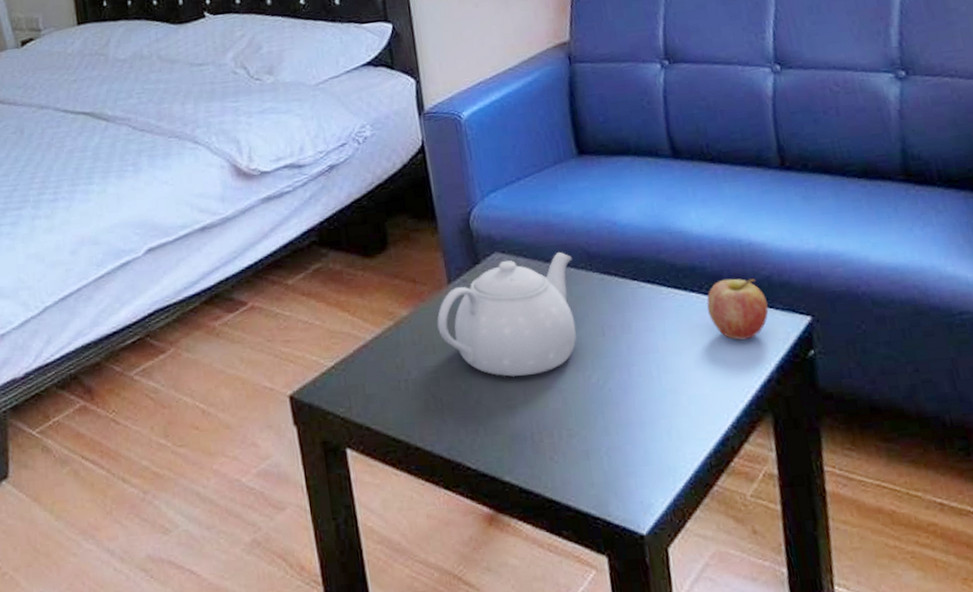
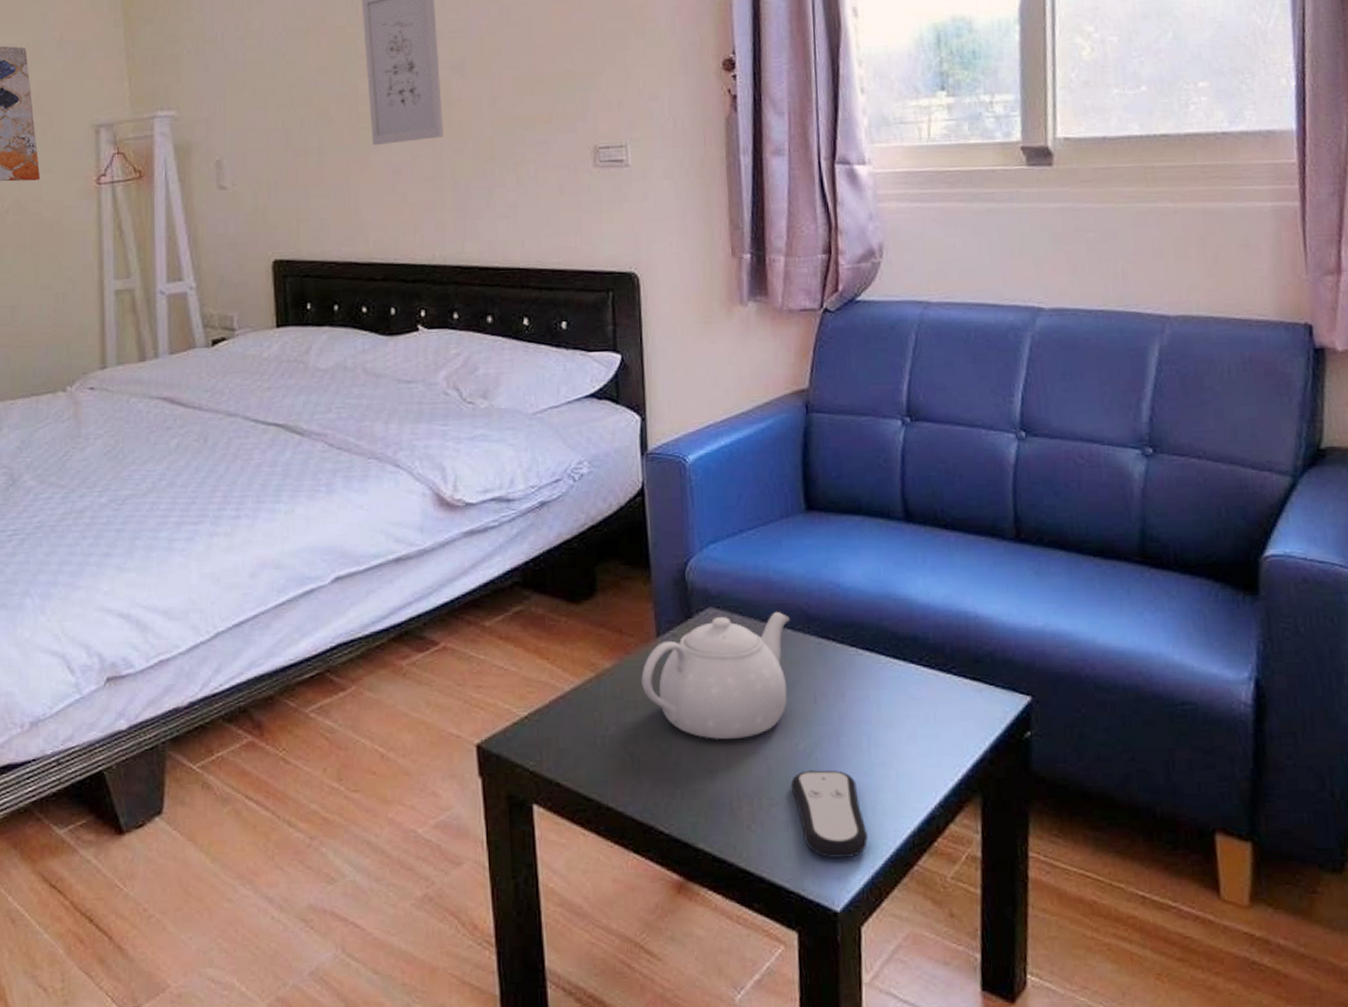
remote control: none [587,399,667,484] -> present [790,770,868,858]
fruit: present [706,278,769,341] -> none [925,651,989,717]

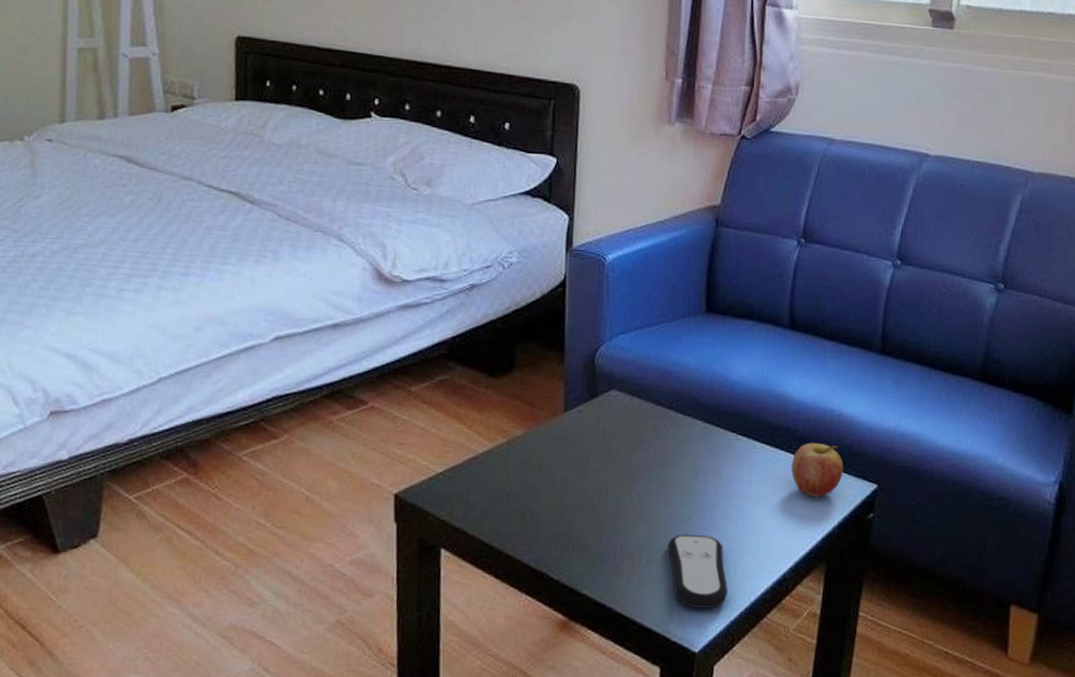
teapot: present [641,611,790,739] -> none [547,397,682,504]
fruit: none [925,651,989,717] -> present [791,442,844,498]

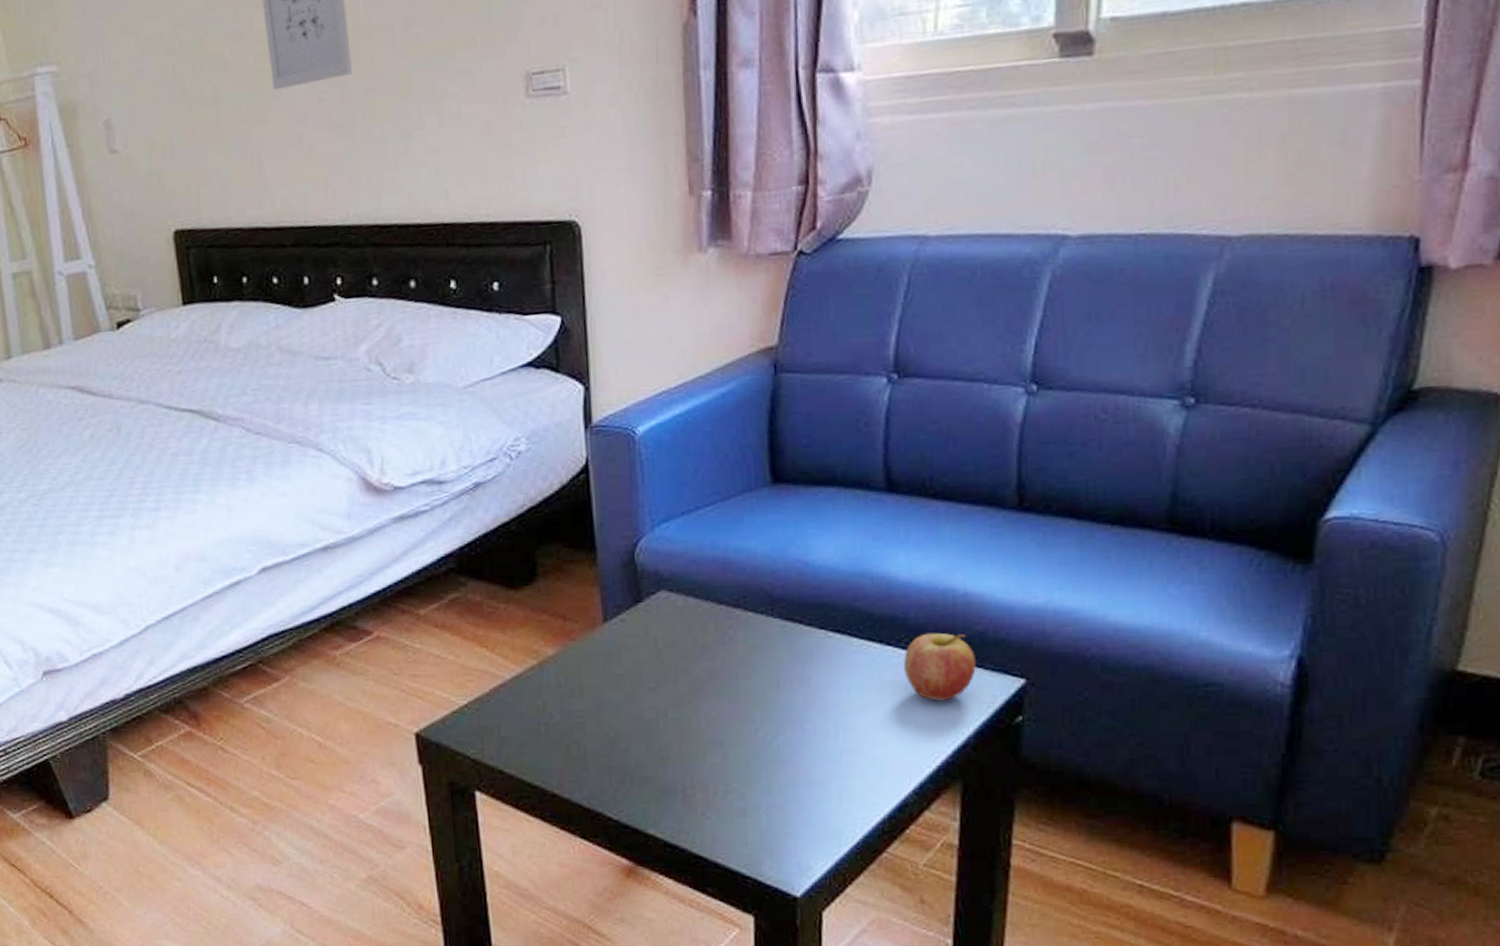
remote control: present [667,534,728,608] -> none [749,756,832,844]

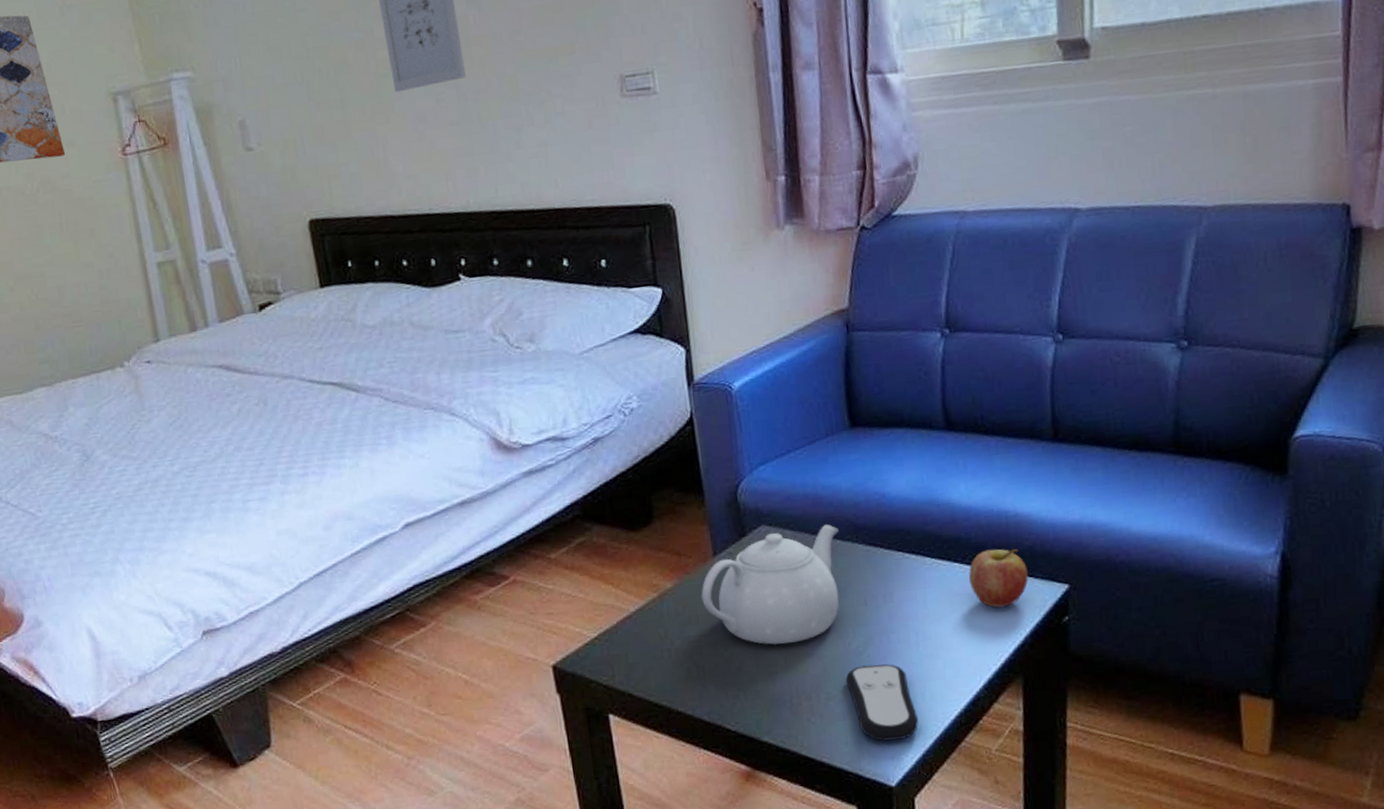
teapot: none [587,592,751,726] -> present [701,524,840,645]
remote control: none [749,756,832,844] -> present [845,664,918,741]

